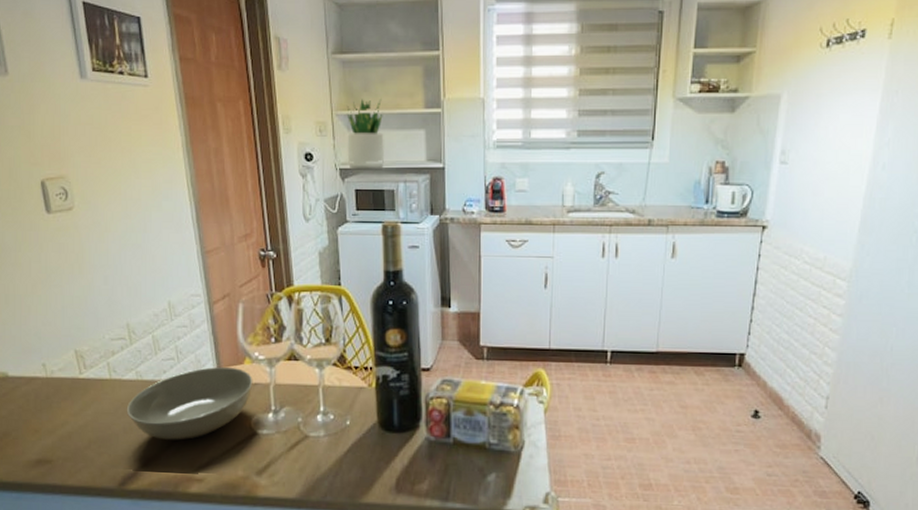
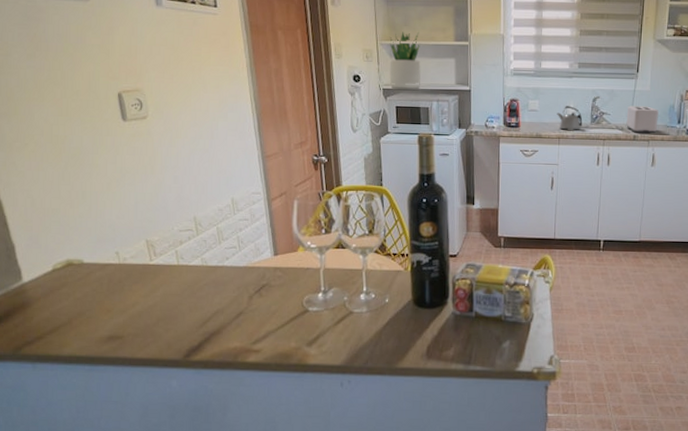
bowl: present [126,366,253,440] -> none [192,254,306,317]
kettle: none [551,184,584,216] -> present [557,106,583,131]
toaster: none [639,182,680,217] -> present [626,106,659,134]

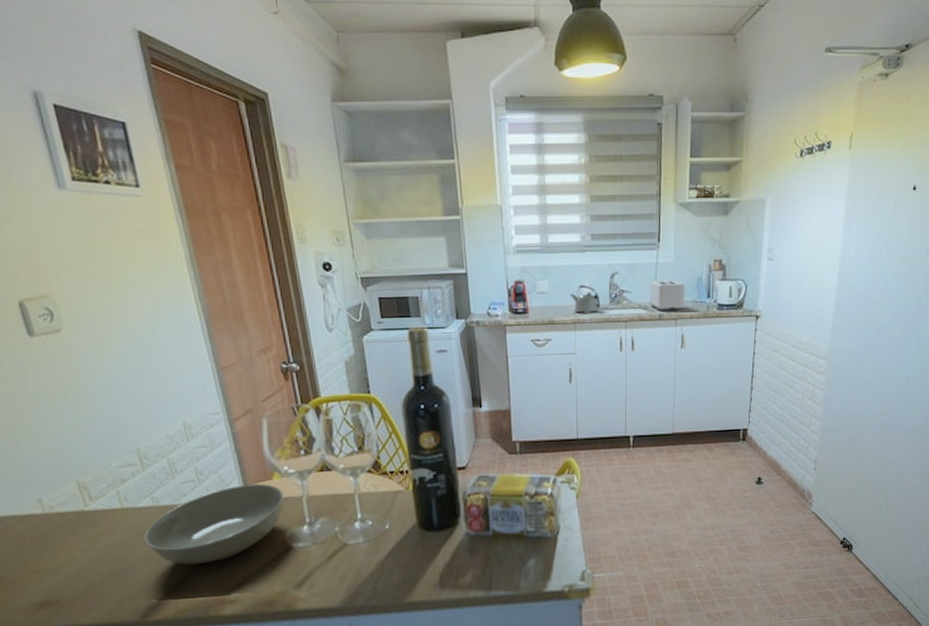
bowl: none [192,254,306,317] -> present [143,483,284,565]
planter: present [389,32,421,91] -> none [363,207,406,278]

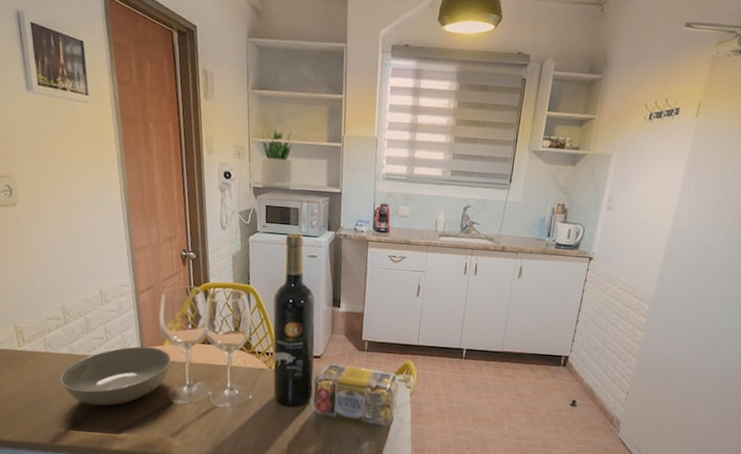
planter: none [363,207,406,278] -> present [260,130,293,191]
kettle: present [570,285,601,314] -> none [427,213,452,239]
toaster: present [649,280,686,312] -> none [495,216,529,246]

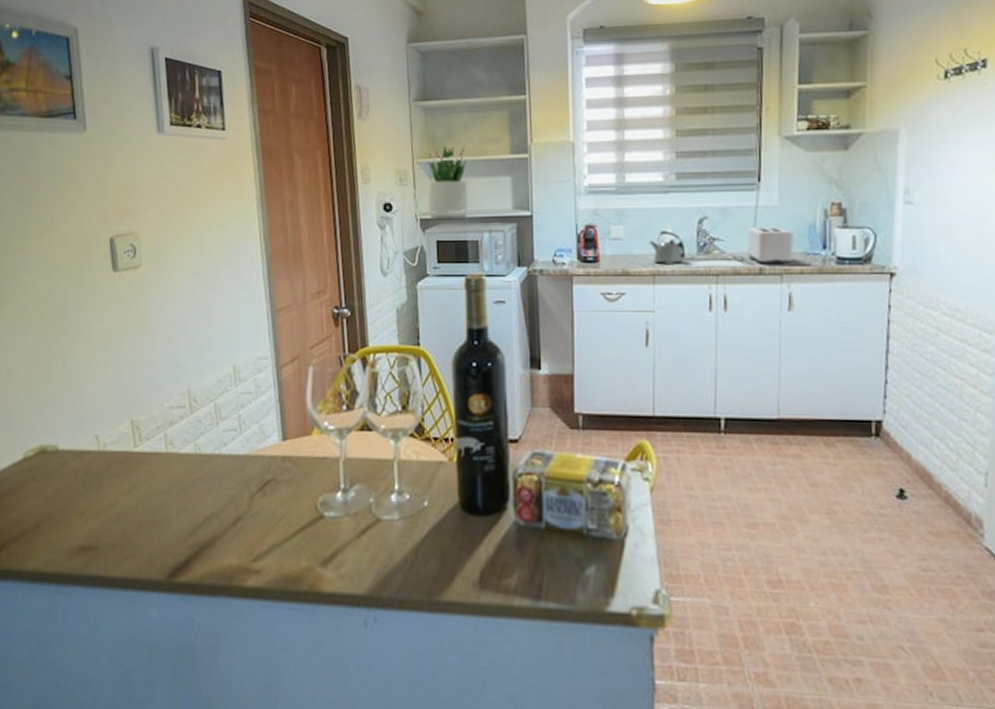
bowl: present [59,346,172,406] -> none [181,438,321,524]
kettle: none [427,213,452,239] -> present [649,231,686,265]
toaster: none [495,216,529,246] -> present [747,227,794,265]

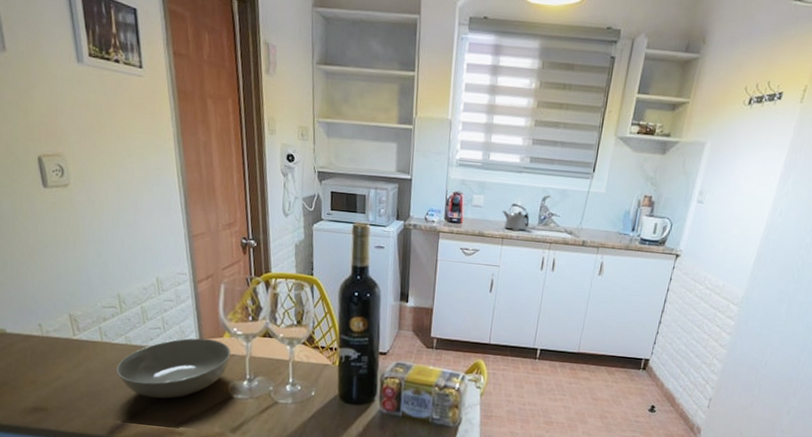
bowl: none [181,438,321,524] -> present [116,338,231,399]
planter: present [427,146,468,220] -> none [325,109,360,176]
toaster: present [747,227,794,265] -> none [576,208,612,241]

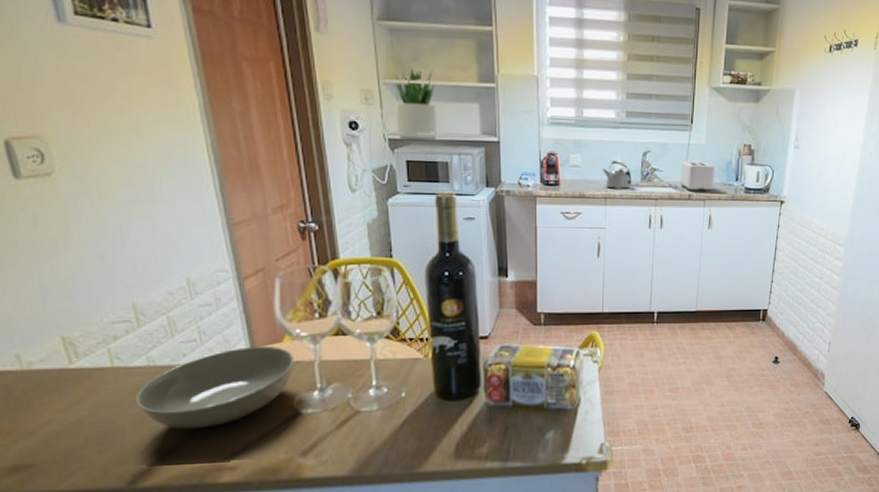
planter: none [325,109,360,176] -> present [395,69,436,142]
toaster: none [576,208,612,241] -> present [680,161,715,192]

